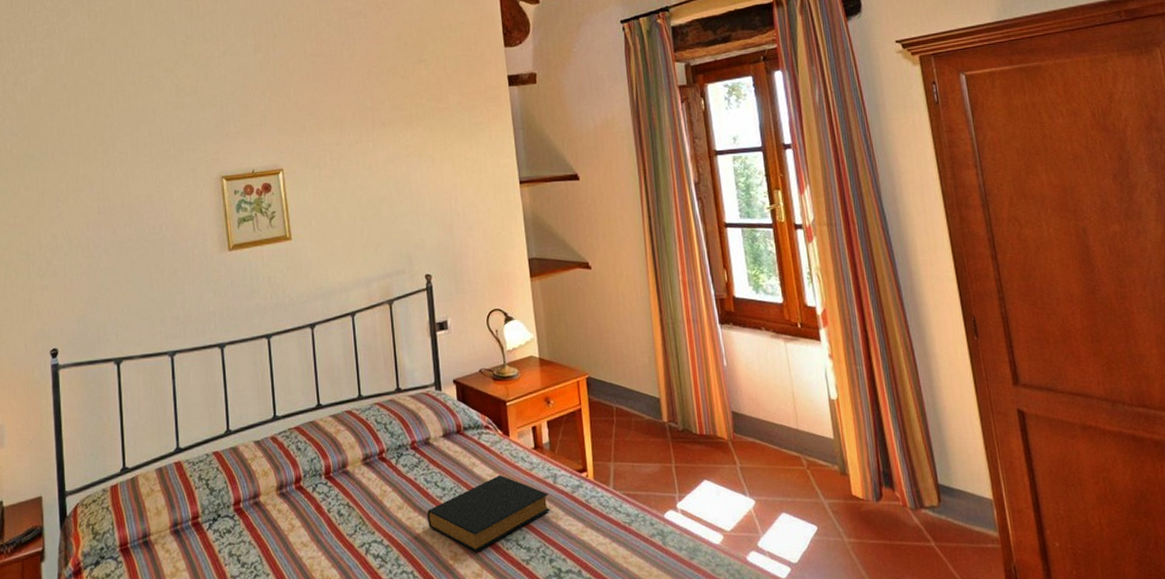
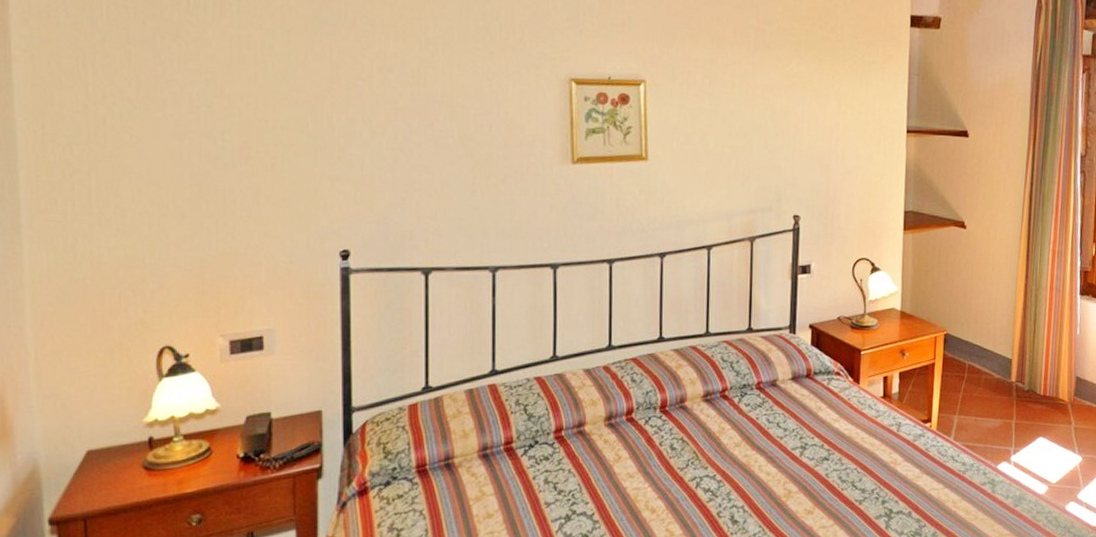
hardback book: present [427,474,550,553] -> none [765,419,891,492]

